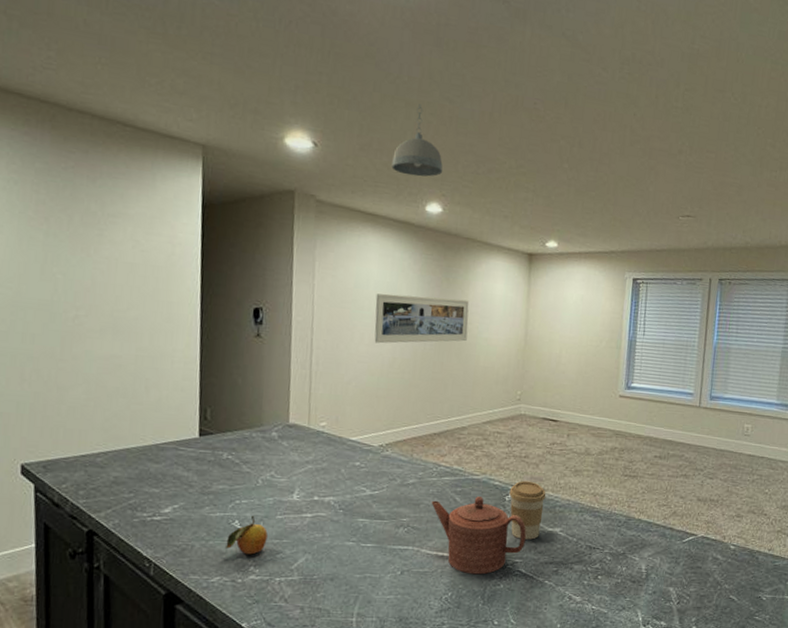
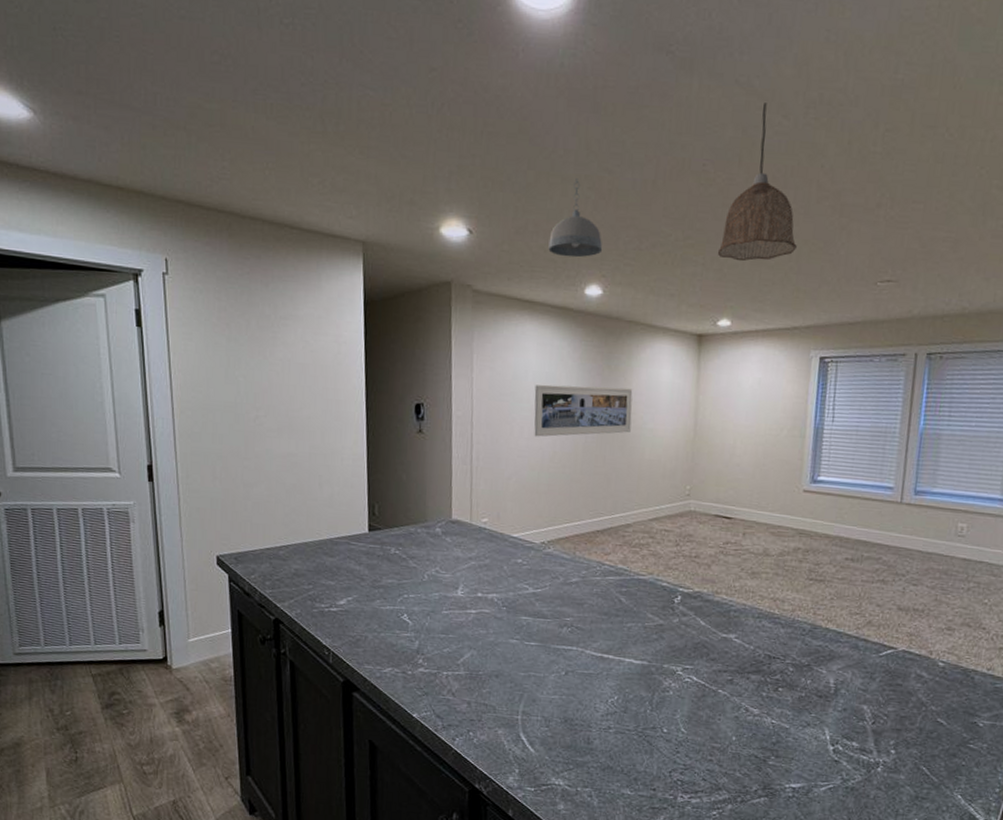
fruit: present [224,515,268,555] -> none [395,609,434,648]
teapot: present [431,496,526,575] -> none [595,598,698,680]
coffee cup: present [509,480,546,540] -> none [678,582,719,646]
pendant lamp: none [546,55,614,192] -> present [717,103,797,262]

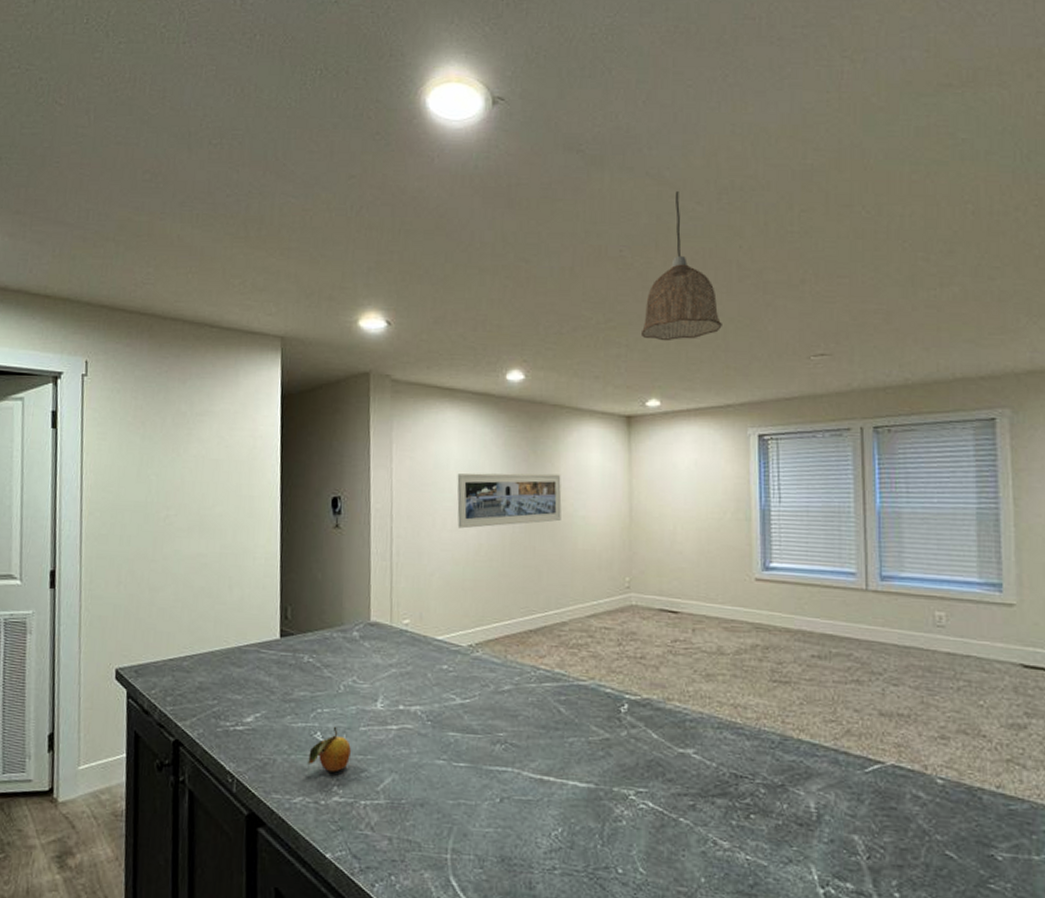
fruit: none [395,609,434,648] -> present [307,726,351,773]
pendant light: present [548,178,603,258] -> none [467,269,523,344]

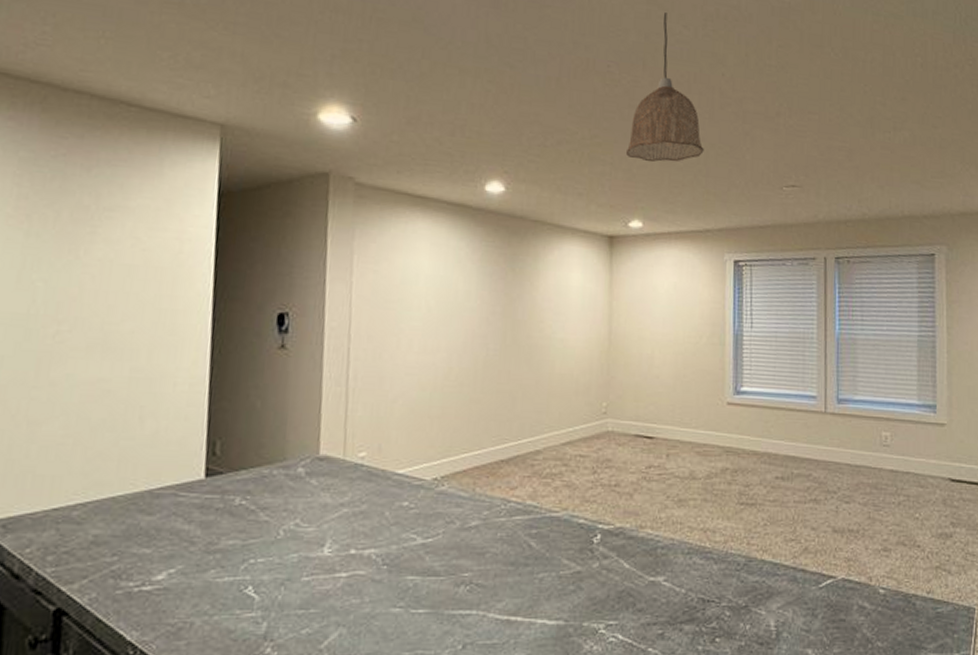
fruit: present [307,726,351,773] -> none [233,578,290,632]
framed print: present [457,473,562,529] -> none [425,289,540,351]

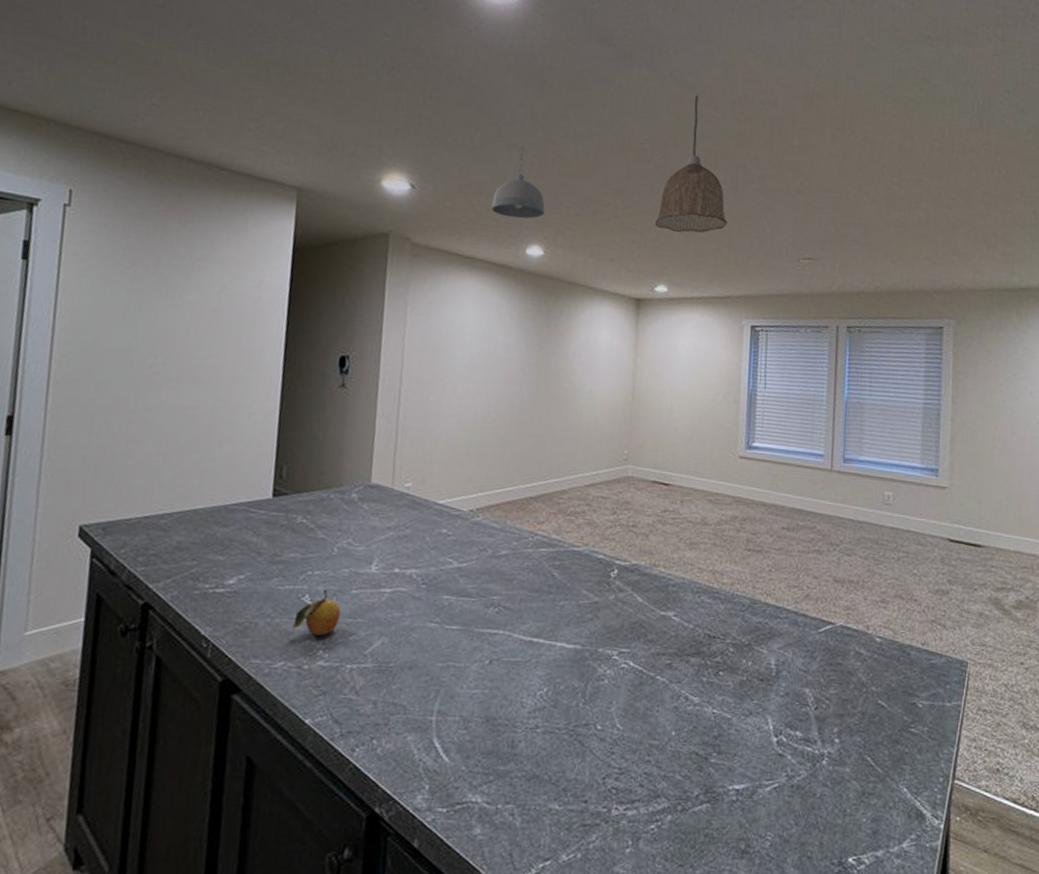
fruit: none [233,578,290,632] -> present [291,588,341,636]
pendant light: none [444,71,505,152] -> present [491,145,545,219]

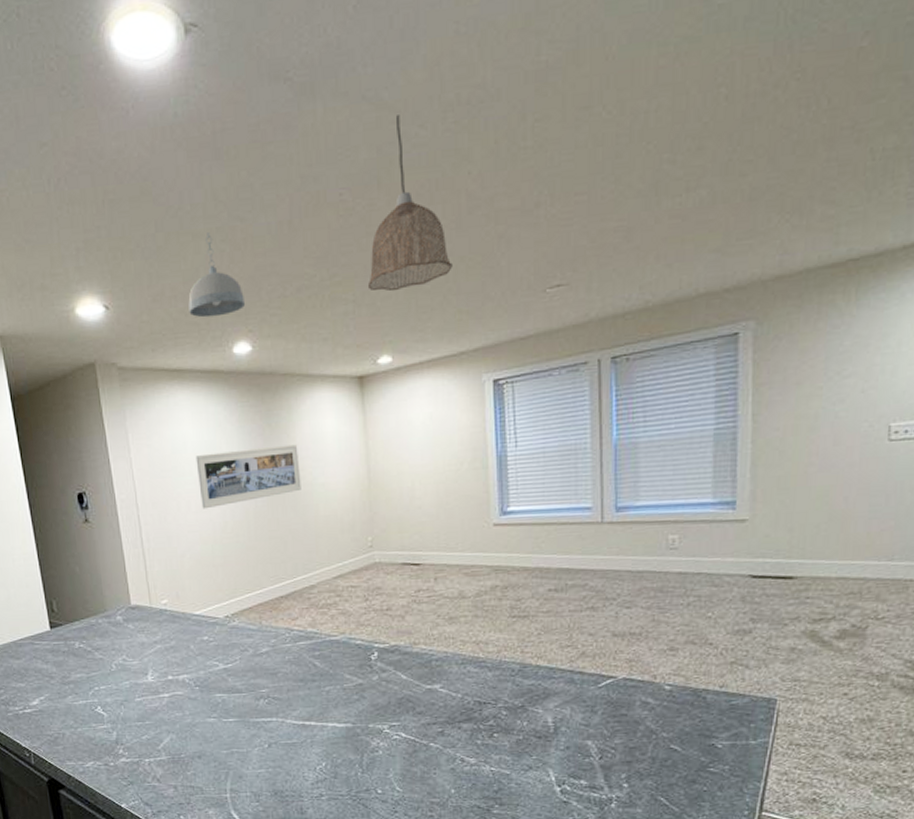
fruit: present [291,588,341,636] -> none [92,700,130,739]
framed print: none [467,341,572,396] -> present [195,444,301,509]

